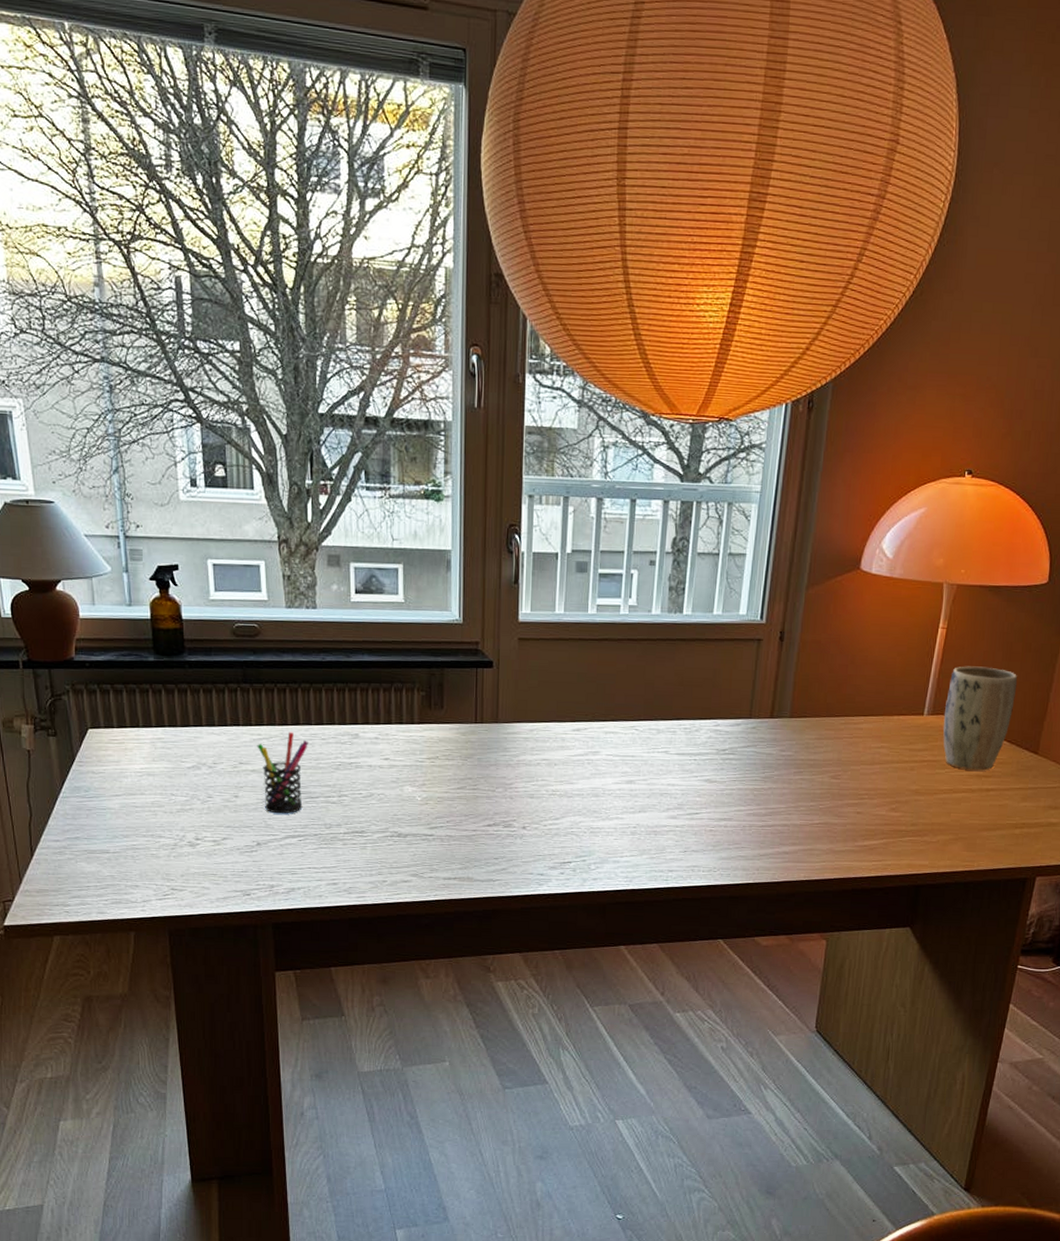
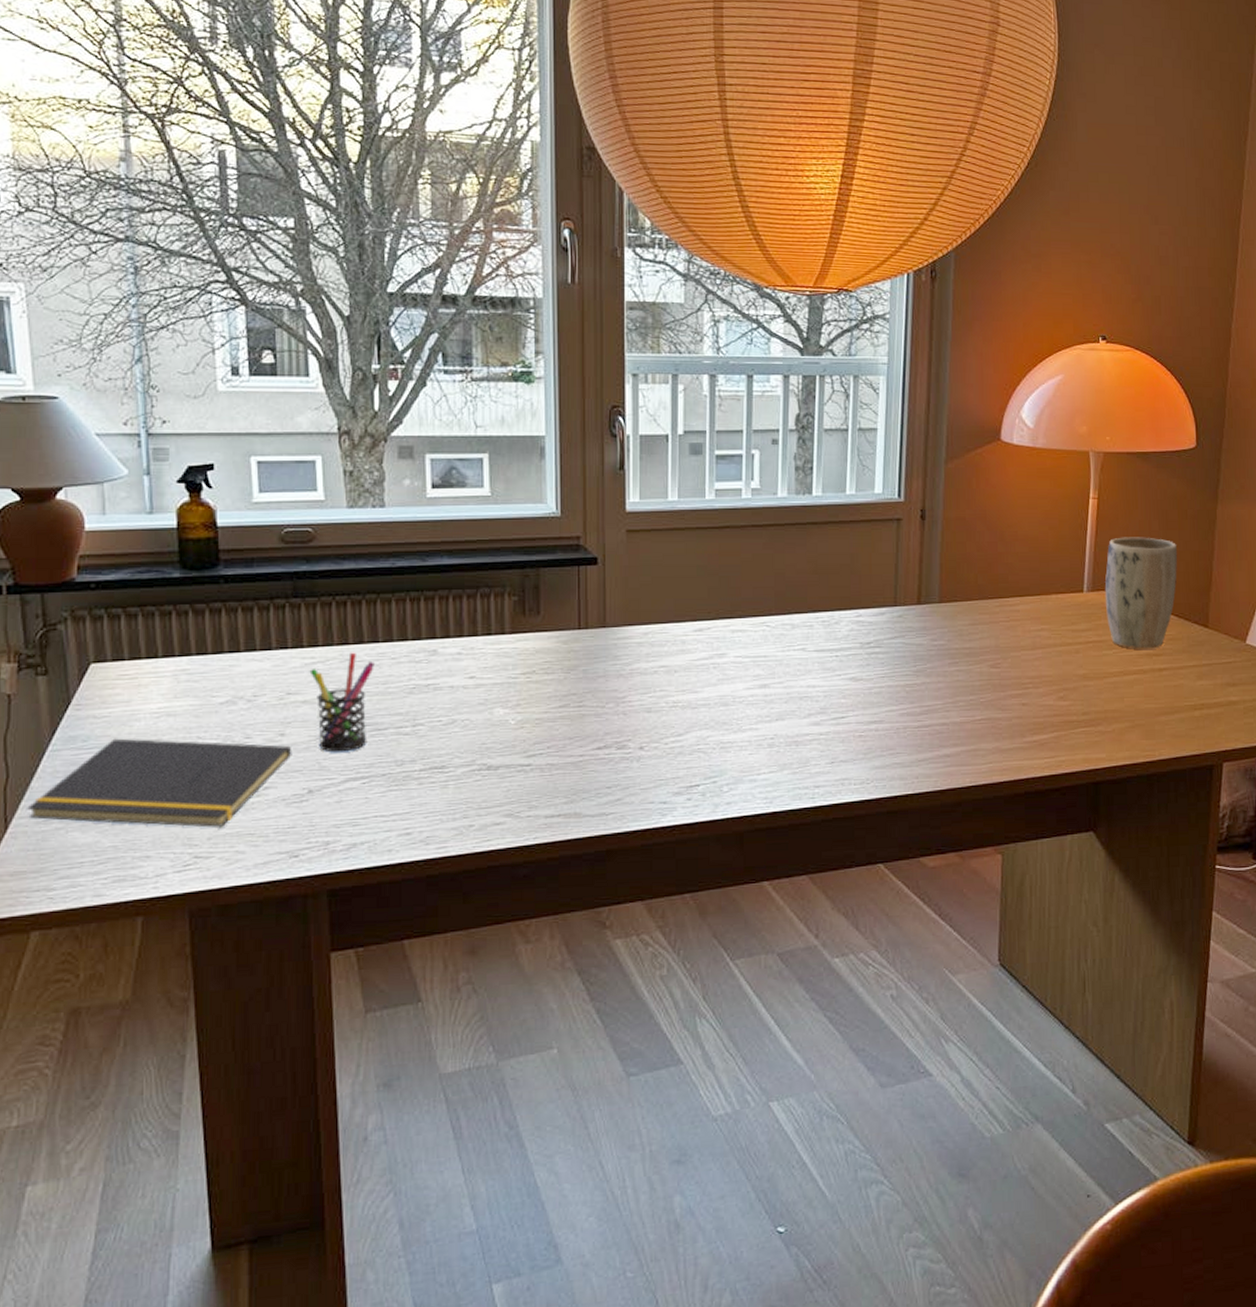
notepad: none [46,790,244,868] -> present [27,738,292,829]

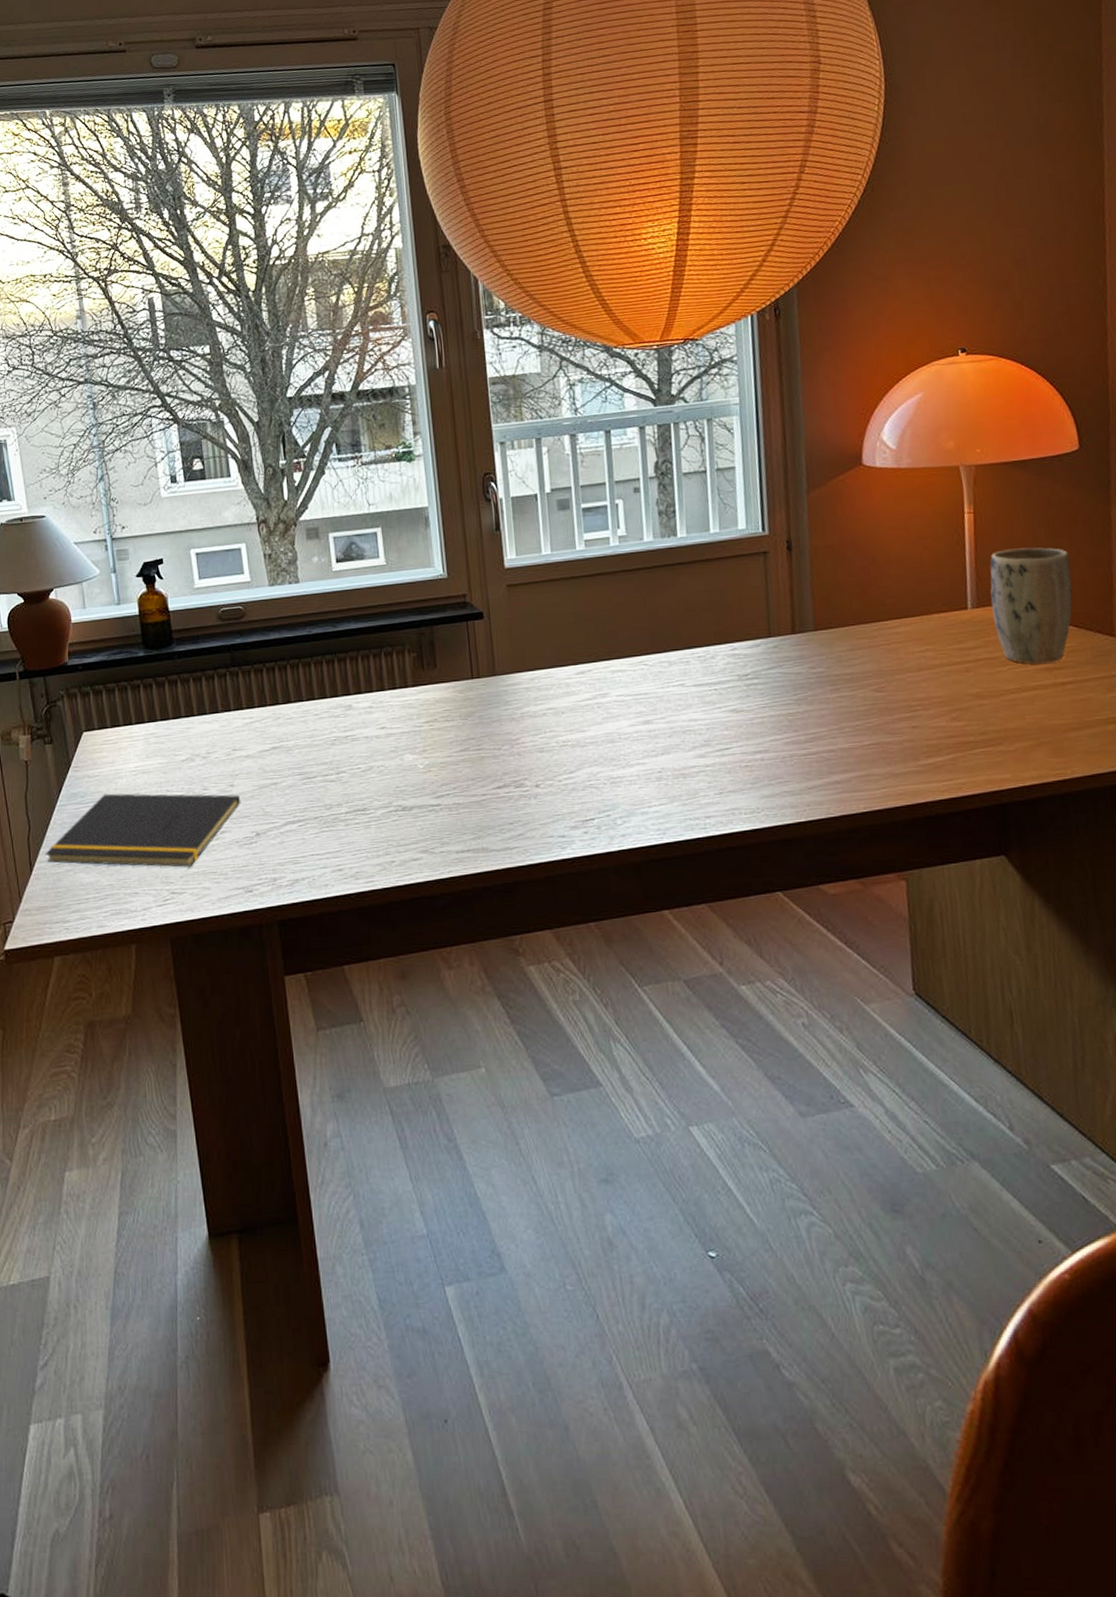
pen holder: present [309,652,376,753] -> none [249,711,302,800]

